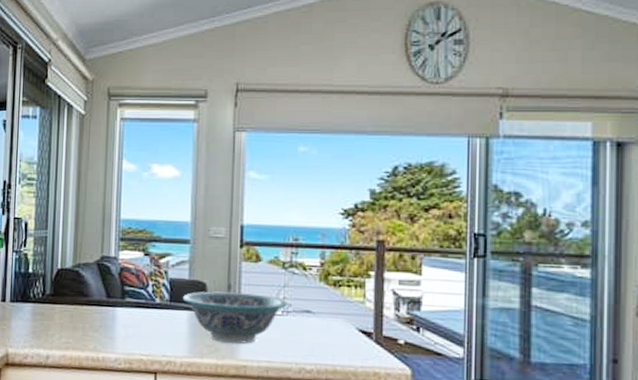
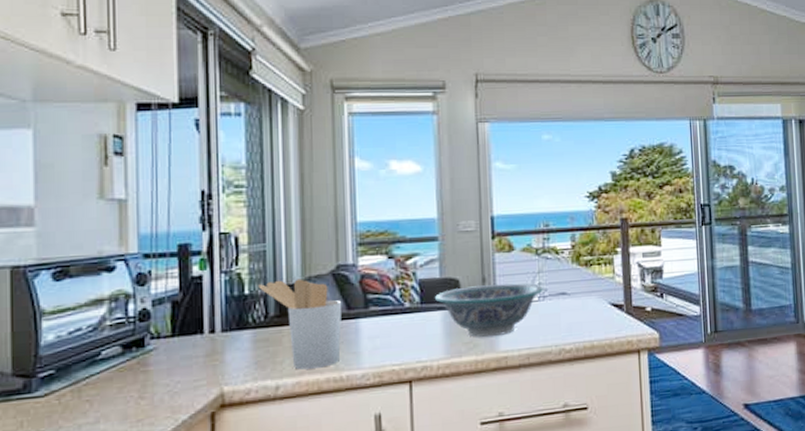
utensil holder: none [39,263,104,346] -> present [258,278,342,370]

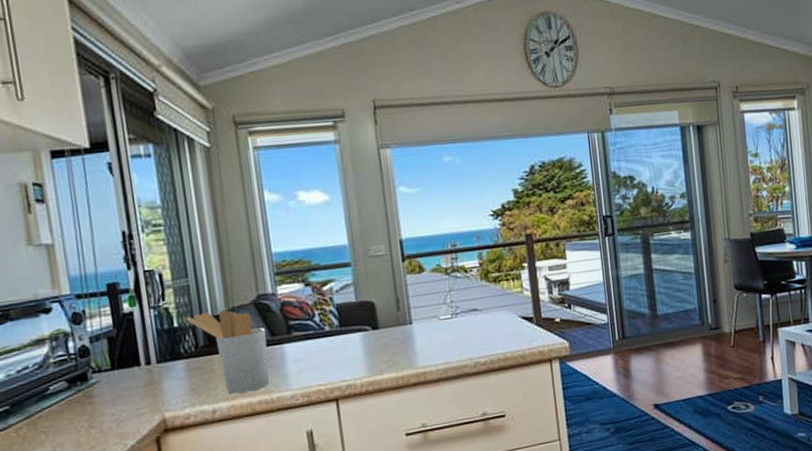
bowl: present [435,283,543,337] -> none [353,302,455,356]

